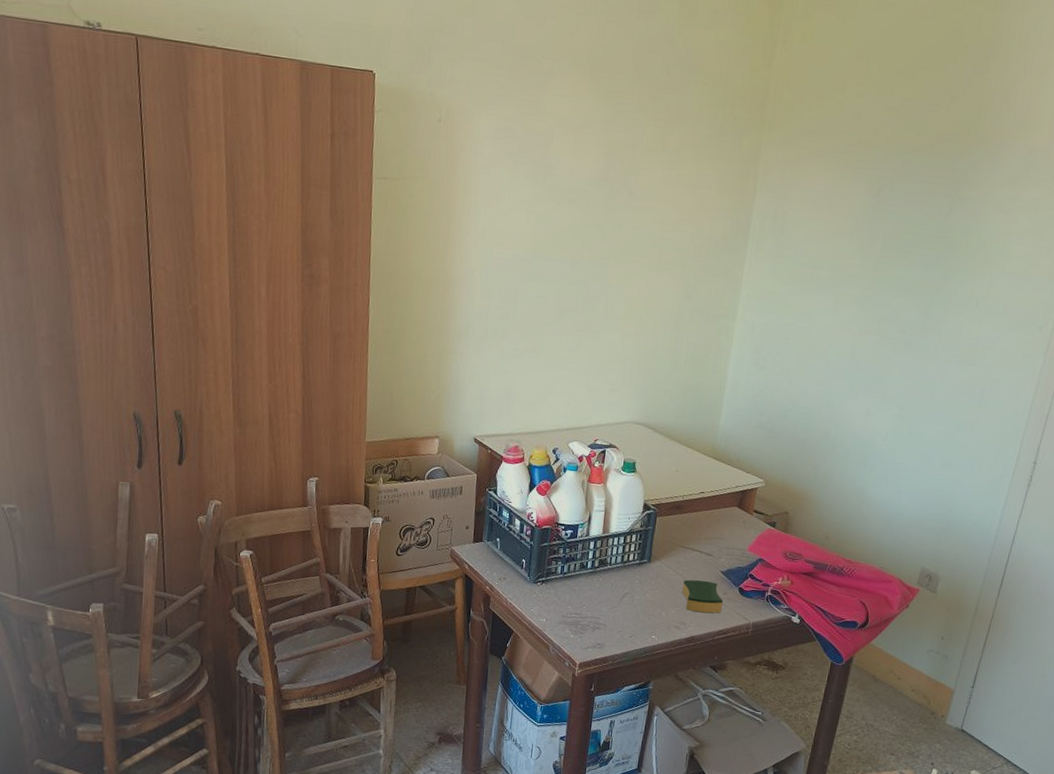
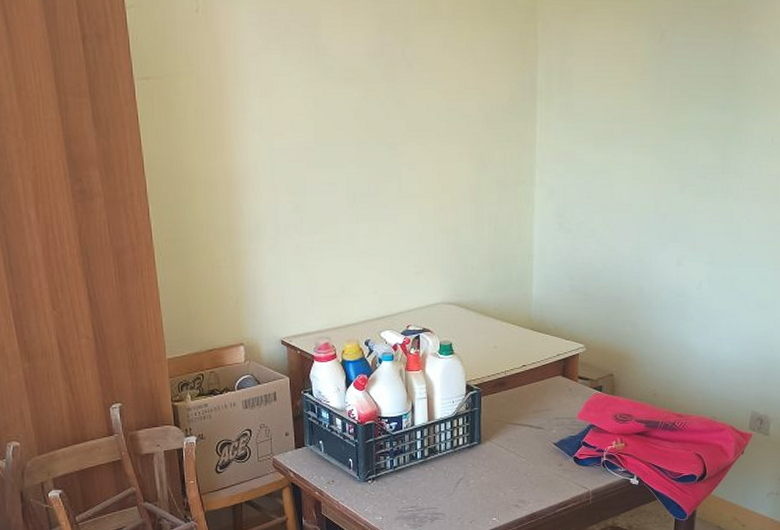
sponge: present [682,579,723,613] -> none [517,454,559,488]

